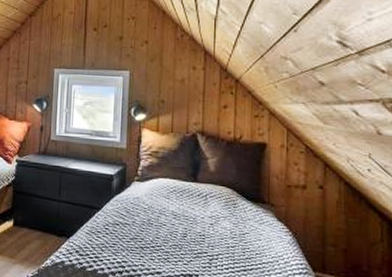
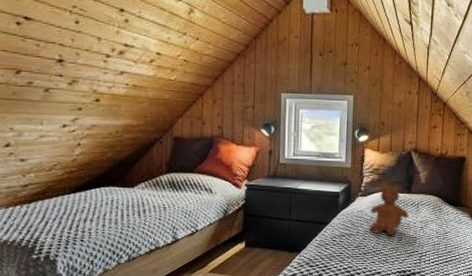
teddy bear: none [147,167,195,231] -> present [370,182,409,236]

